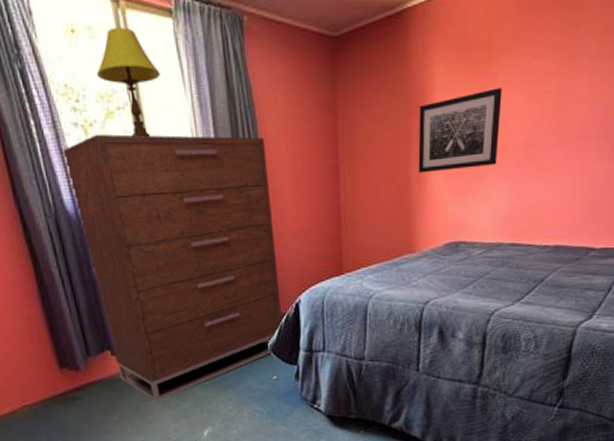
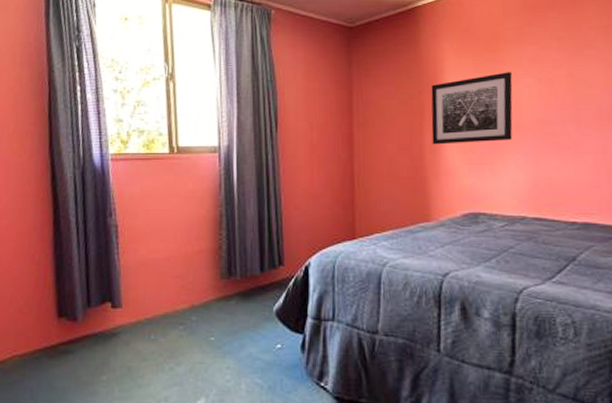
dresser: present [62,134,283,402] -> none [100,99,291,363]
table lamp: present [97,27,161,137] -> none [141,17,195,103]

